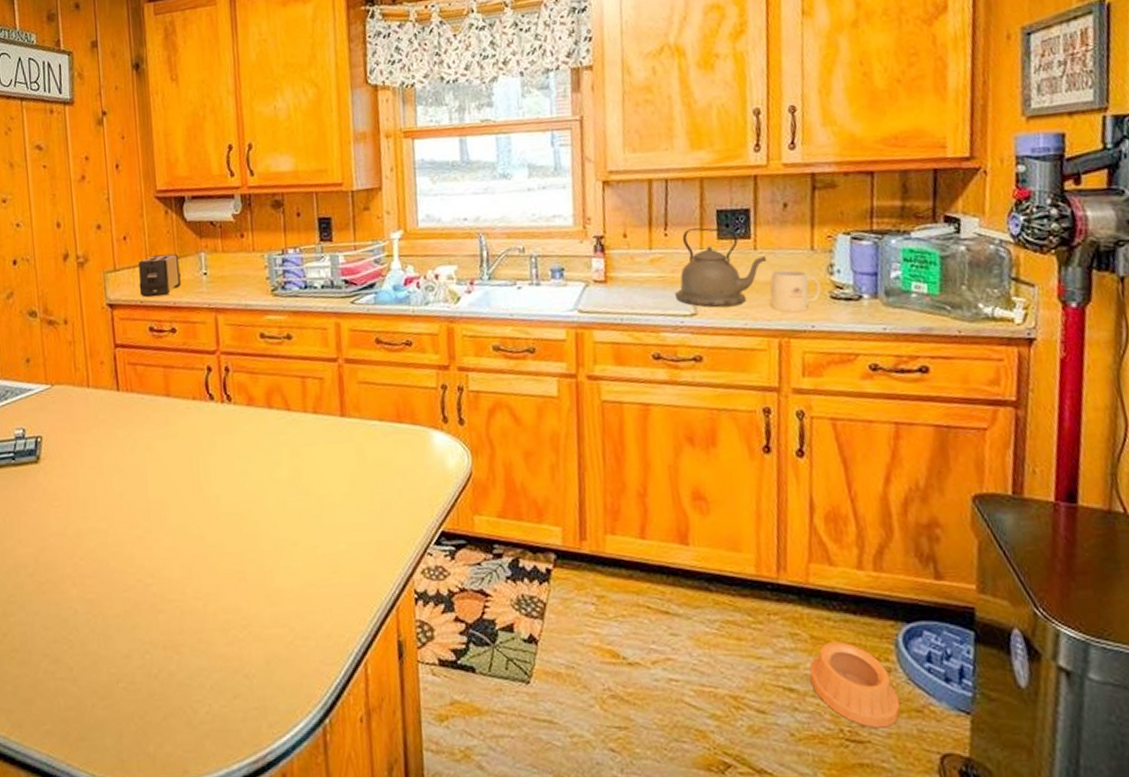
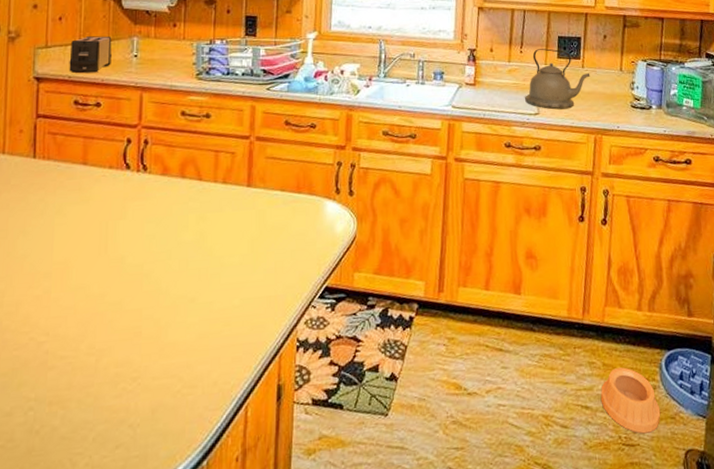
mug: present [769,270,821,314] -> none [590,84,625,116]

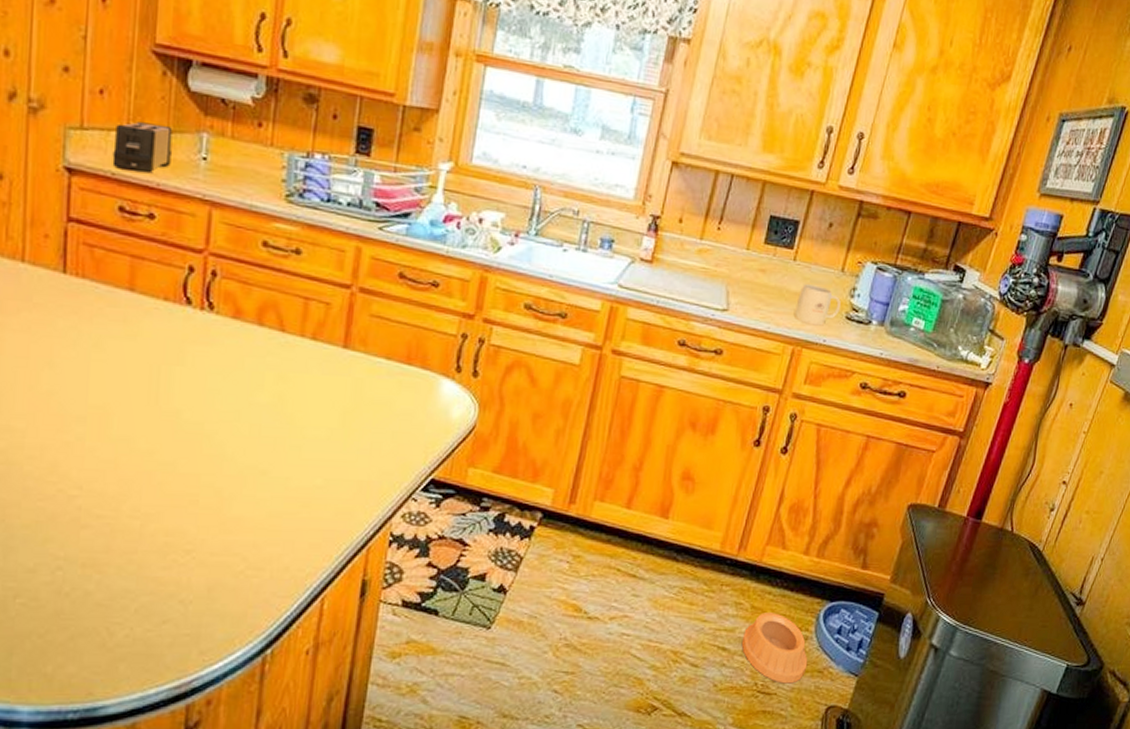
kettle: present [525,48,591,110] -> none [713,228,802,310]
mug: none [590,84,625,116] -> present [794,284,841,326]

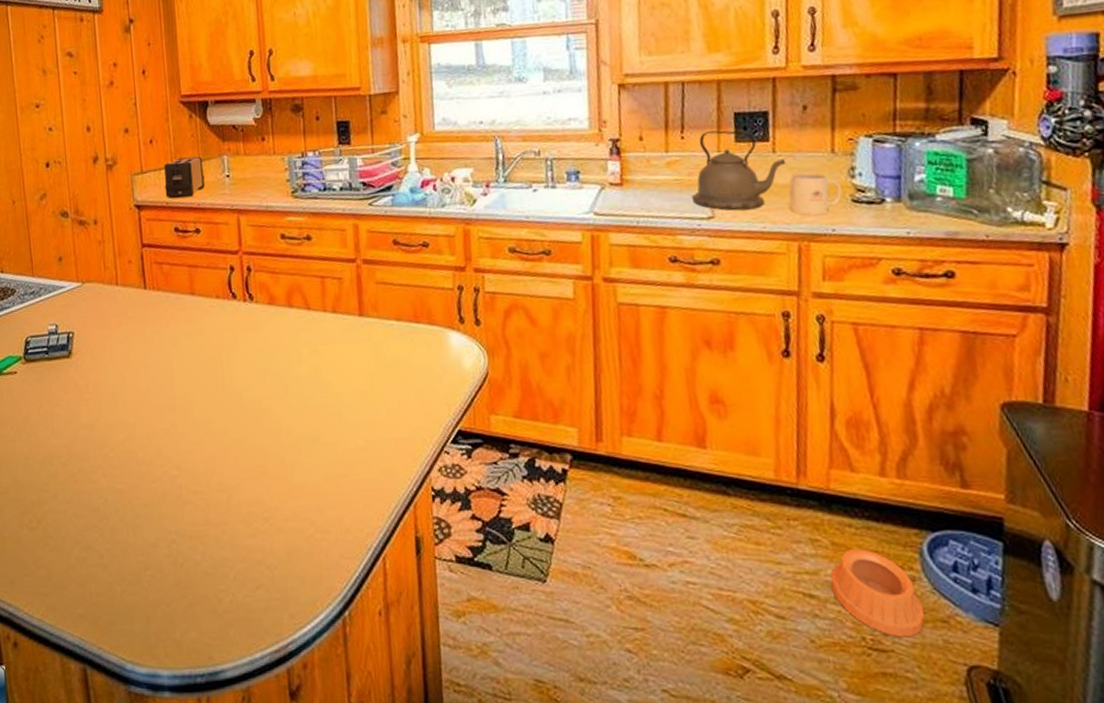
kettle: none [713,228,802,310] -> present [692,130,786,212]

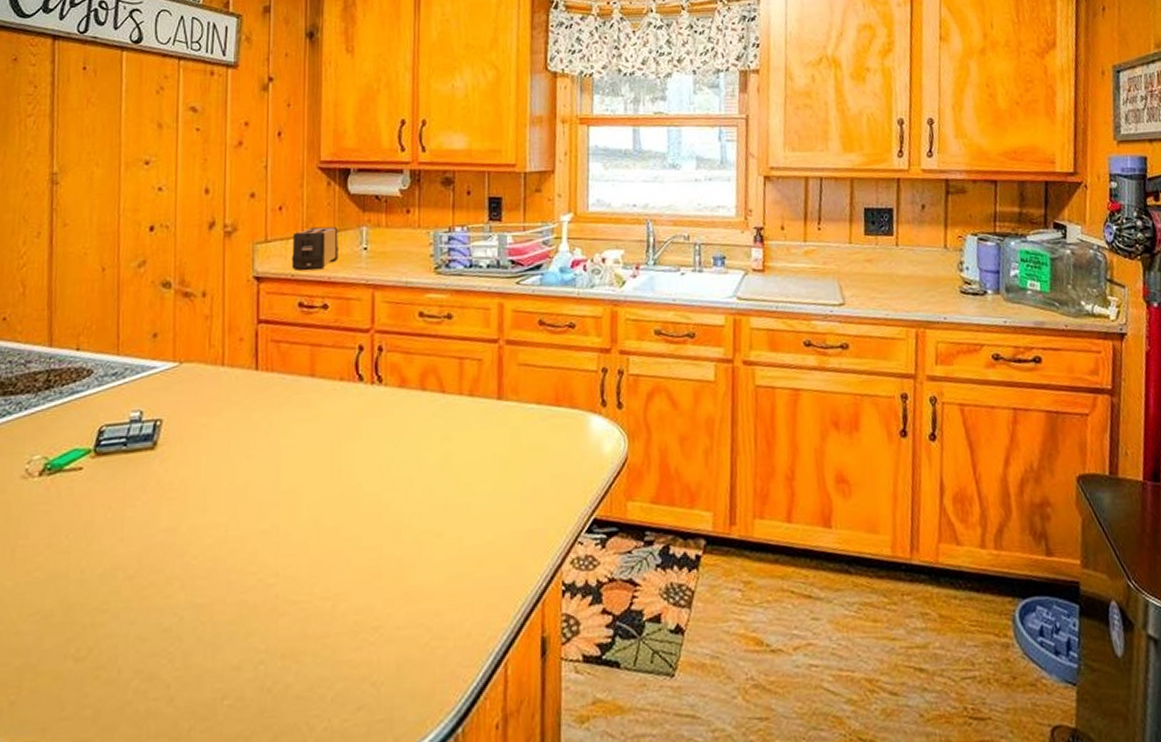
kettle: present [692,130,786,212] -> none [826,224,907,299]
mug: present [788,173,842,217] -> none [908,265,953,306]
pet bowl: present [830,549,926,638] -> none [938,619,1017,705]

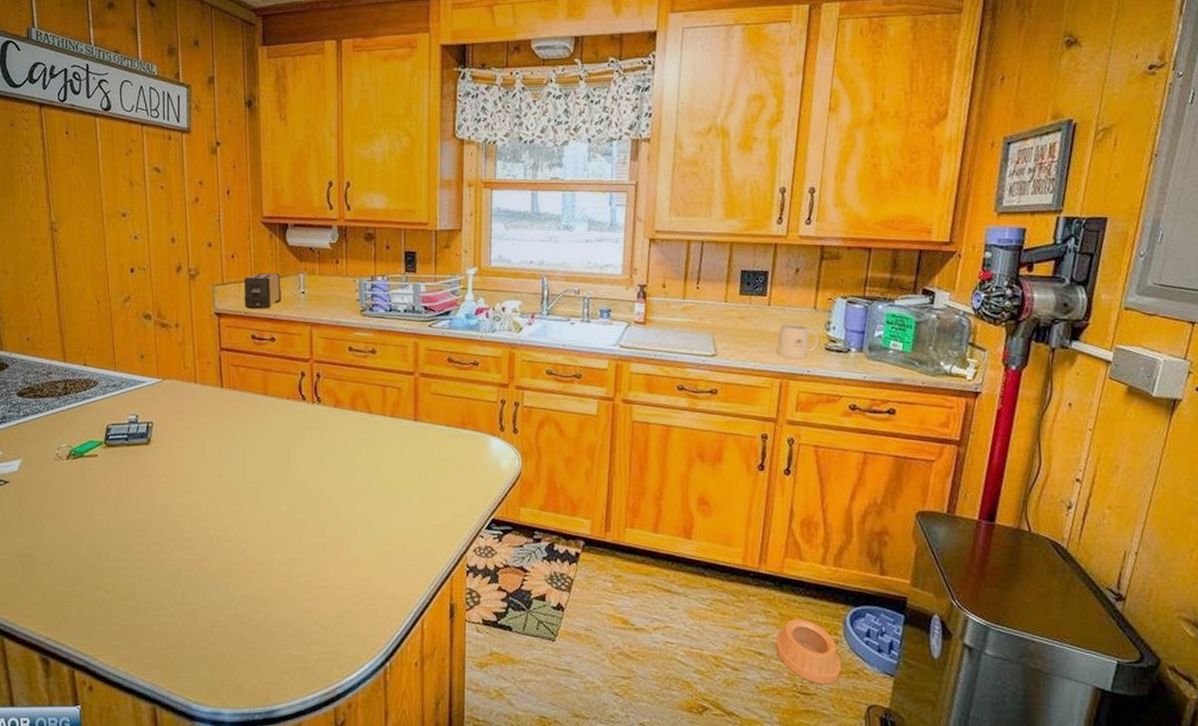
mug: none [908,265,953,306] -> present [777,324,818,359]
pet bowl: none [938,619,1017,705] -> present [775,619,842,685]

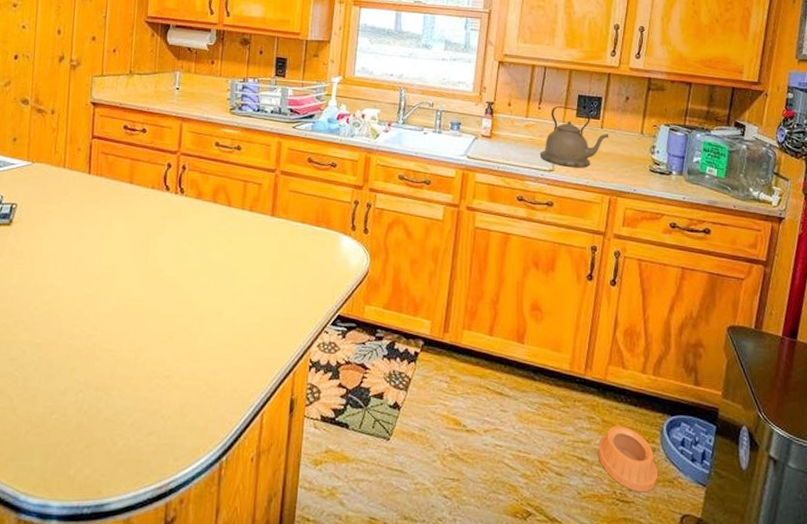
toaster: present [244,273,281,309] -> none [120,68,158,102]
kettle: none [701,284,778,351] -> present [540,106,609,168]
mug: present [777,324,818,359] -> none [607,146,644,178]

